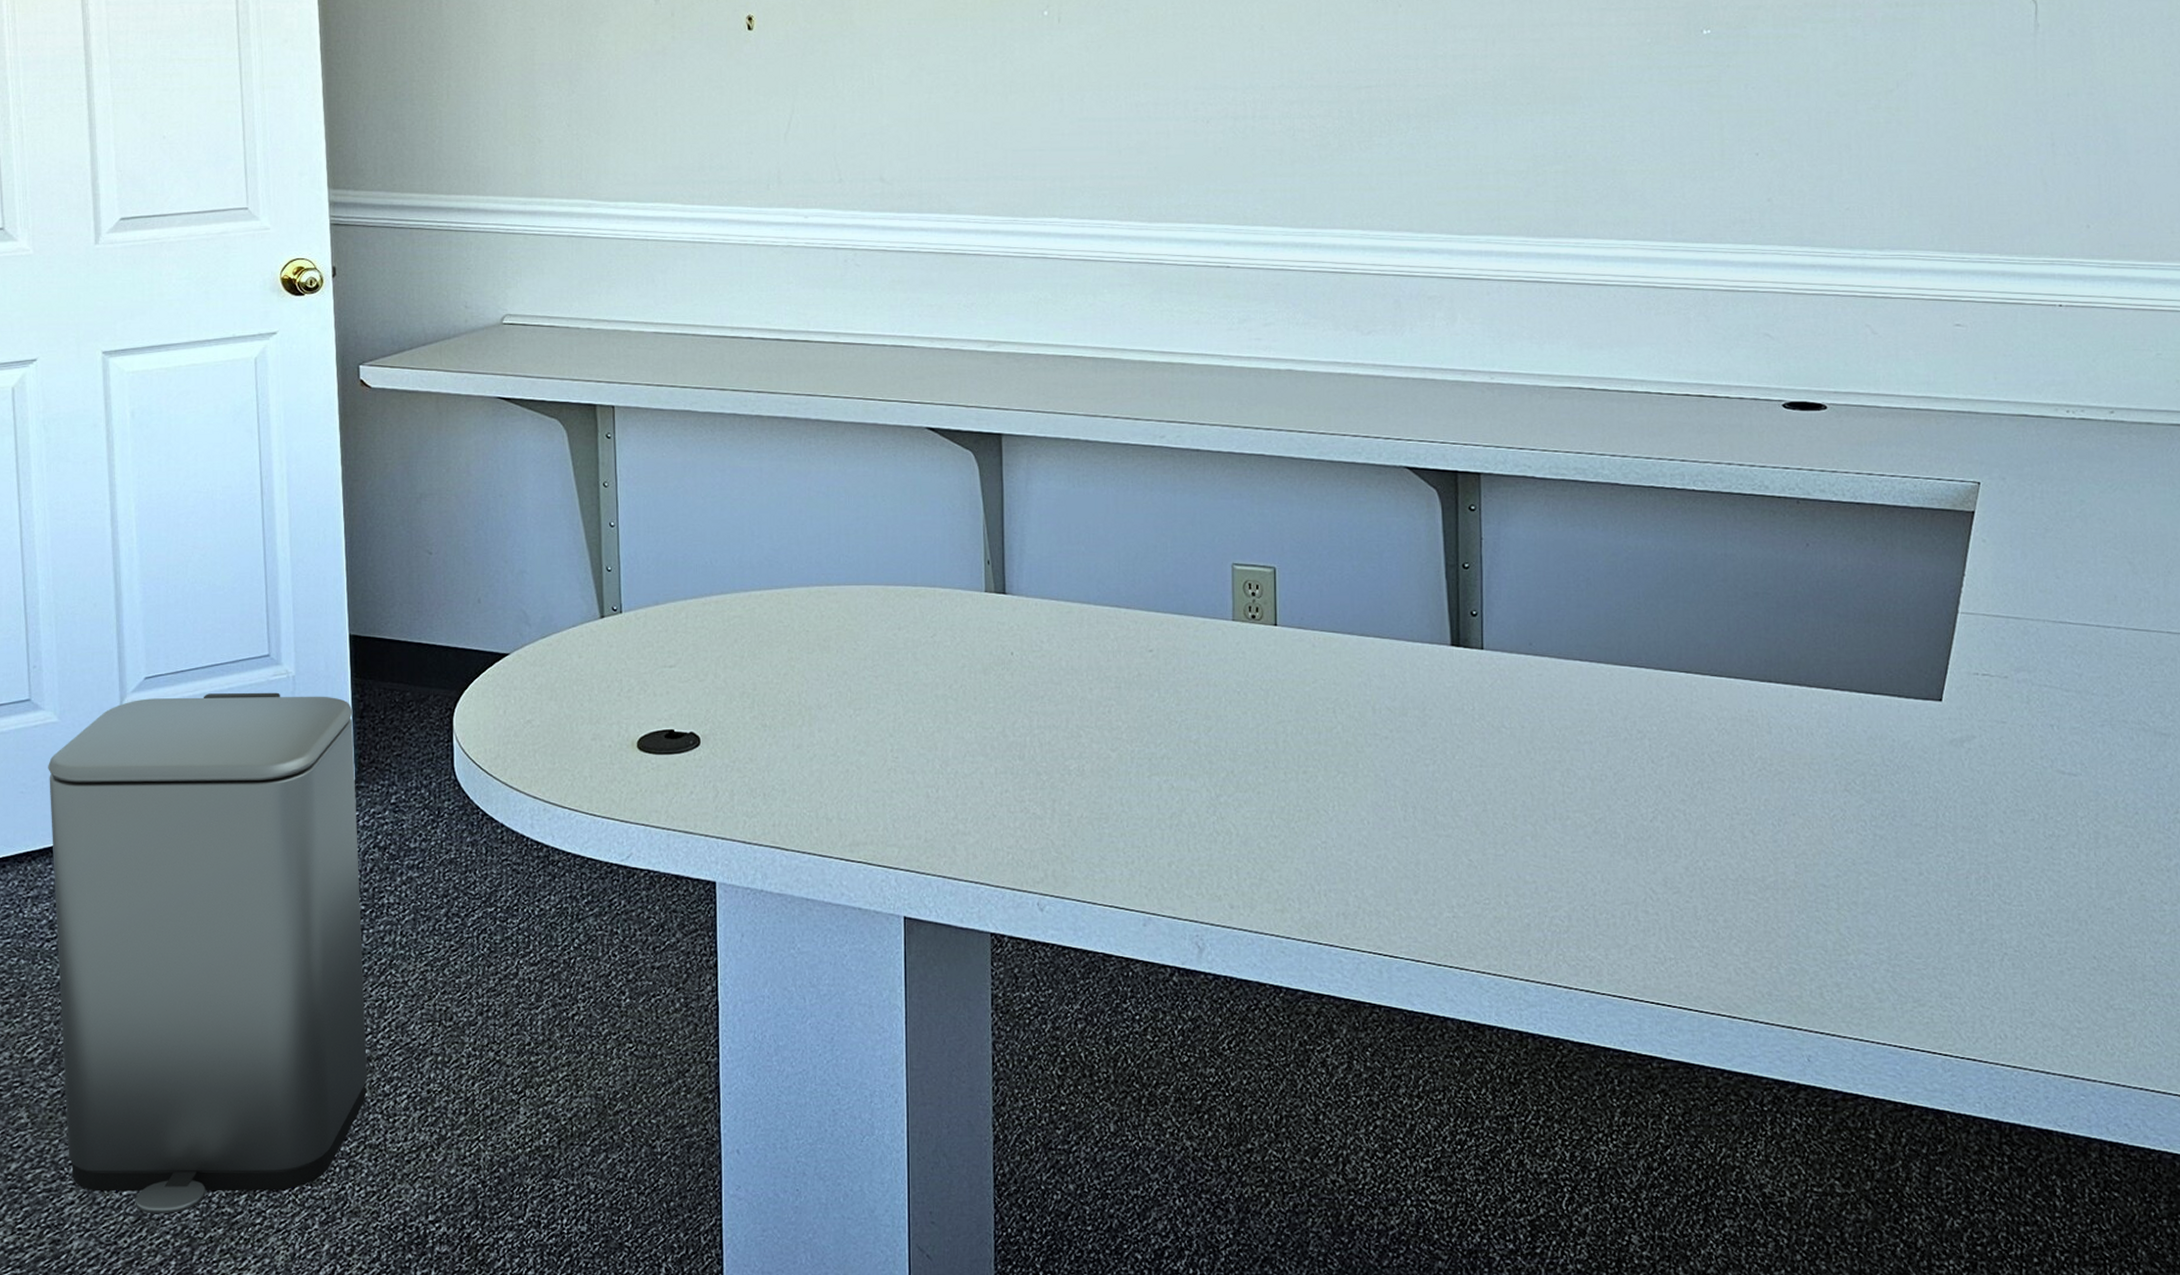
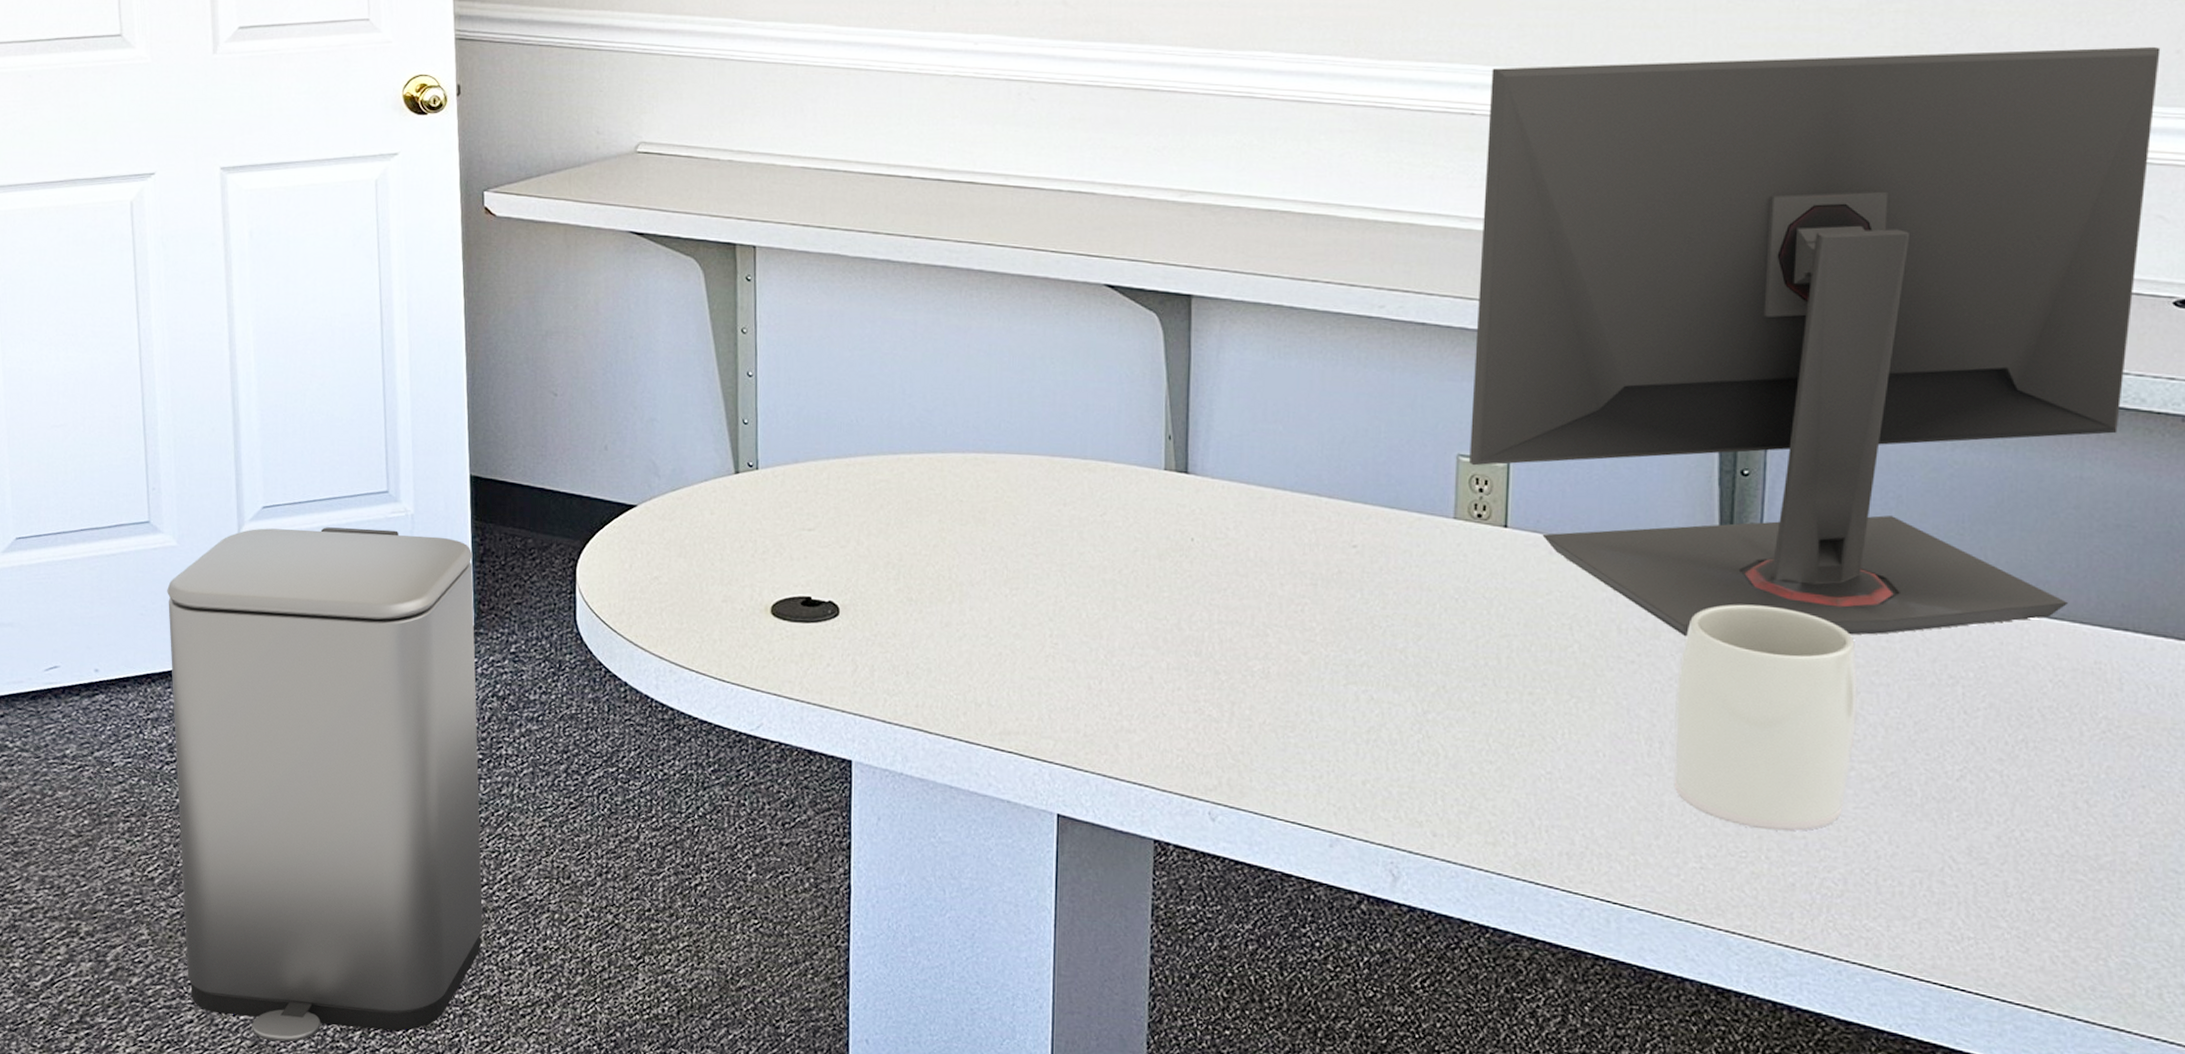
computer monitor: none [1241,196,1756,713] -> present [1469,46,2161,637]
mug: none [1423,680,1568,878] -> present [1674,604,1858,832]

